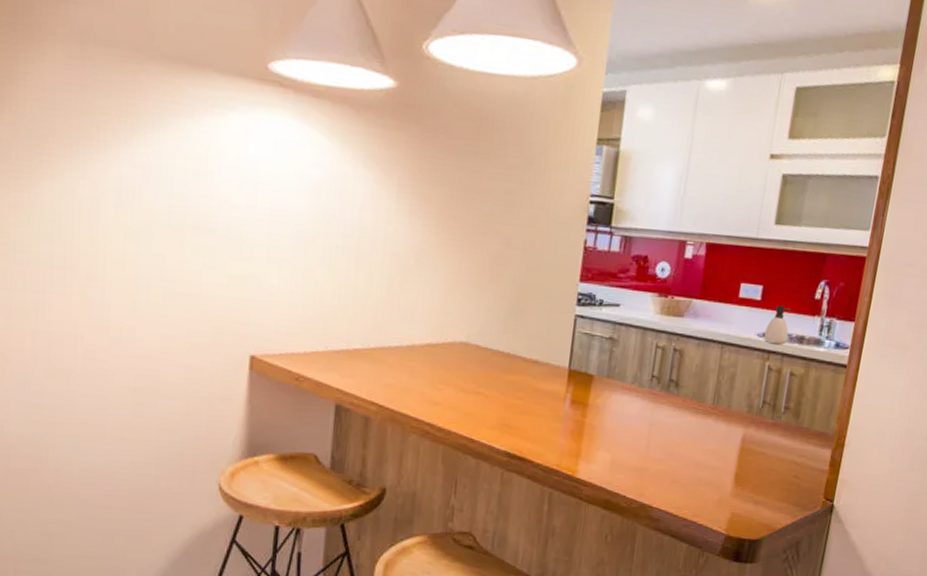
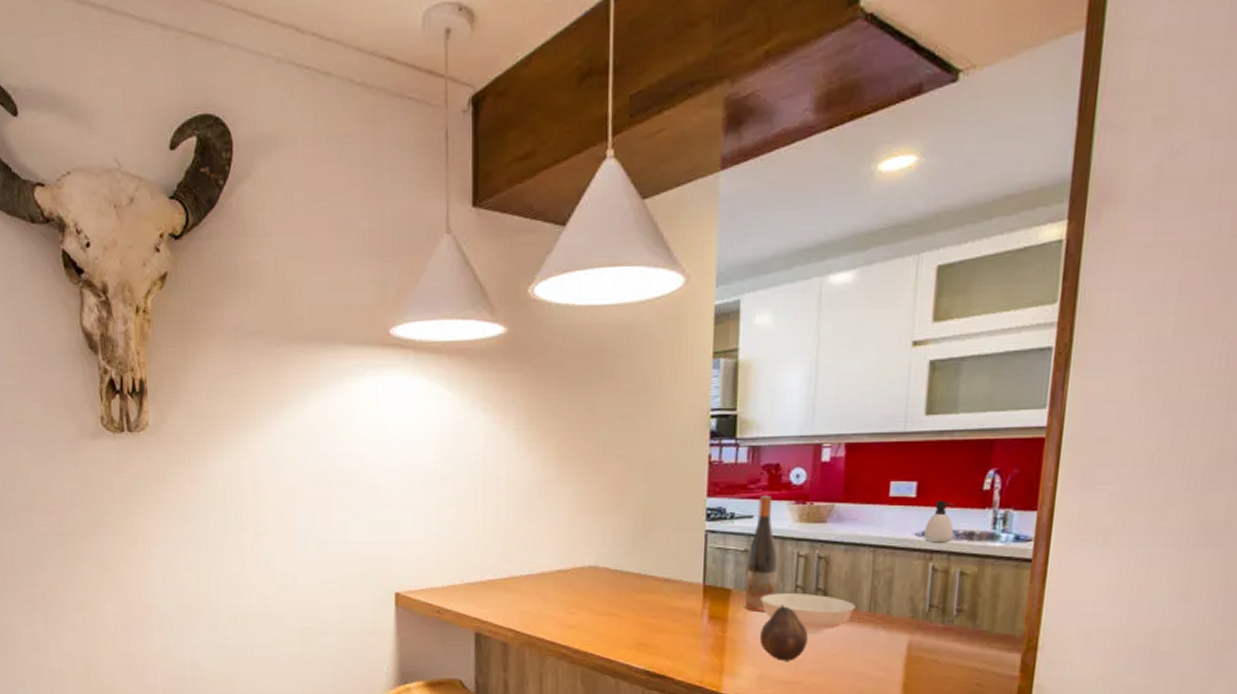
wine bottle: none [604,286,639,400] -> present [744,496,778,613]
fruit: none [615,393,659,448] -> present [759,605,808,661]
bowl: none [620,381,702,423] -> present [761,593,855,633]

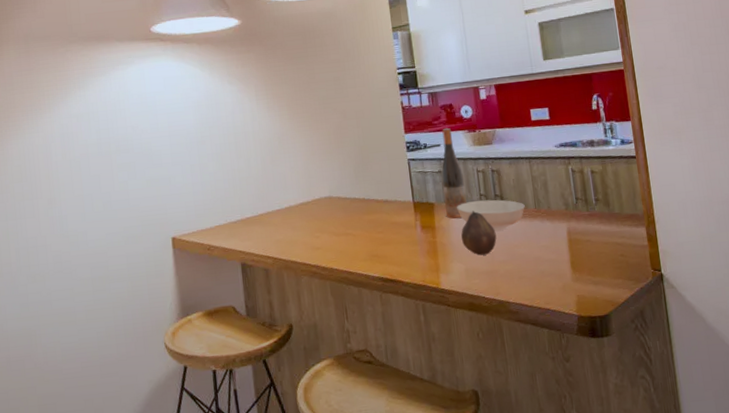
soap dispenser: present [923,501,954,544] -> none [560,120,581,152]

